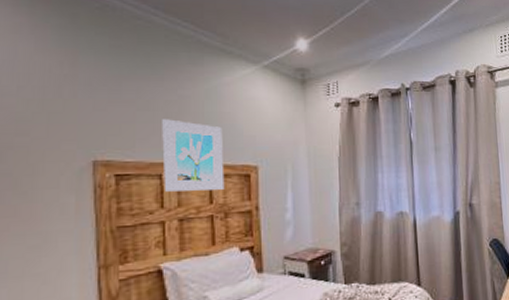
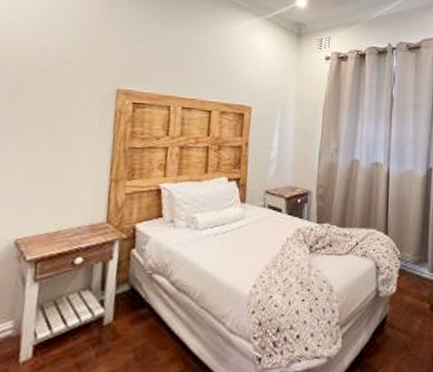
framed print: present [162,119,225,192] -> none [170,59,225,125]

